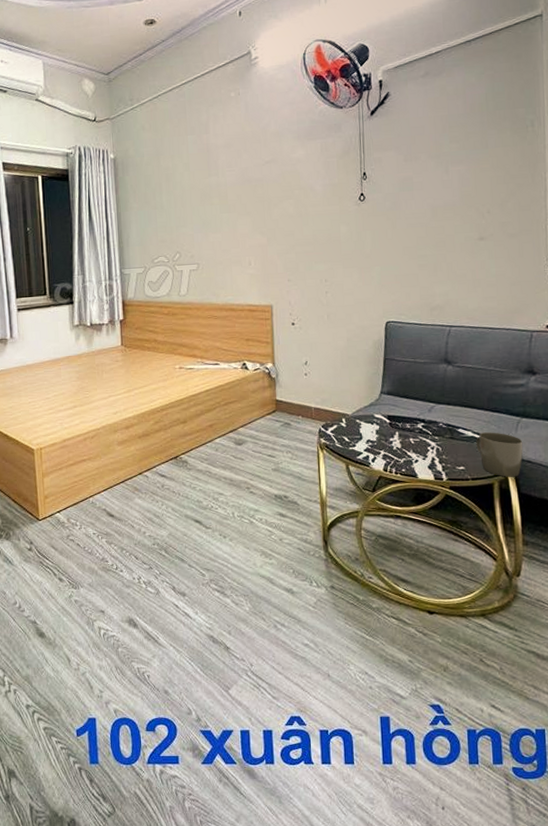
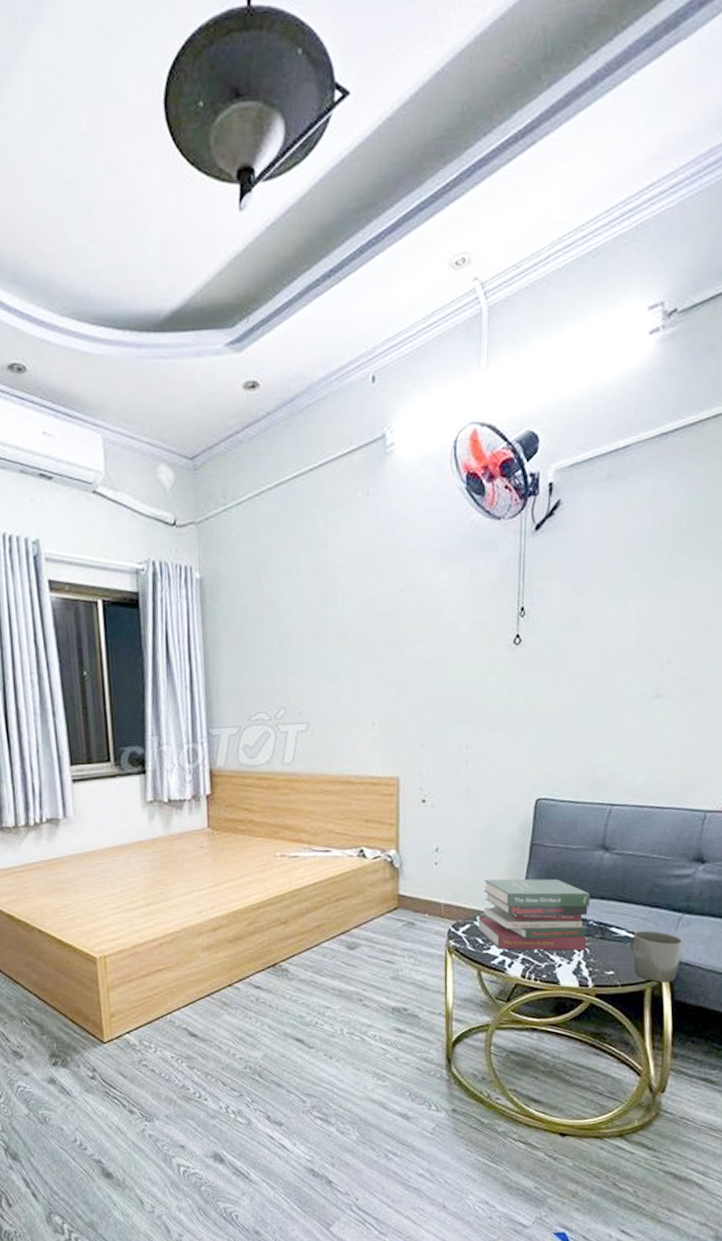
books: none [343,387,439,449] -> present [478,878,590,951]

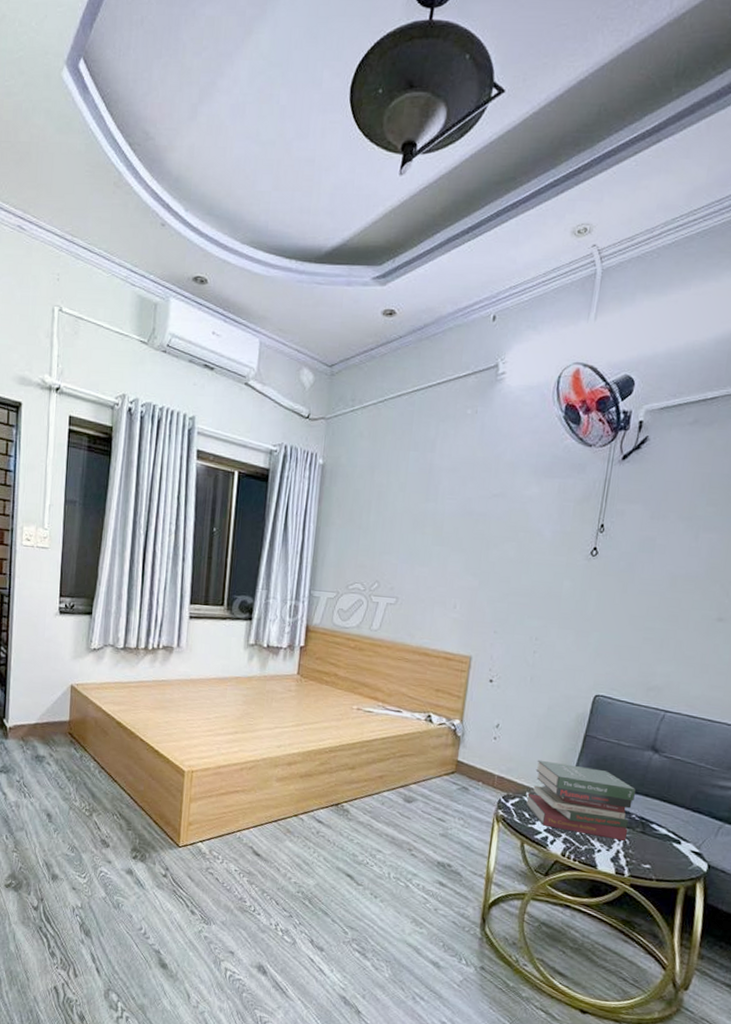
mug: present [629,931,683,983] -> none [668,832,721,886]

